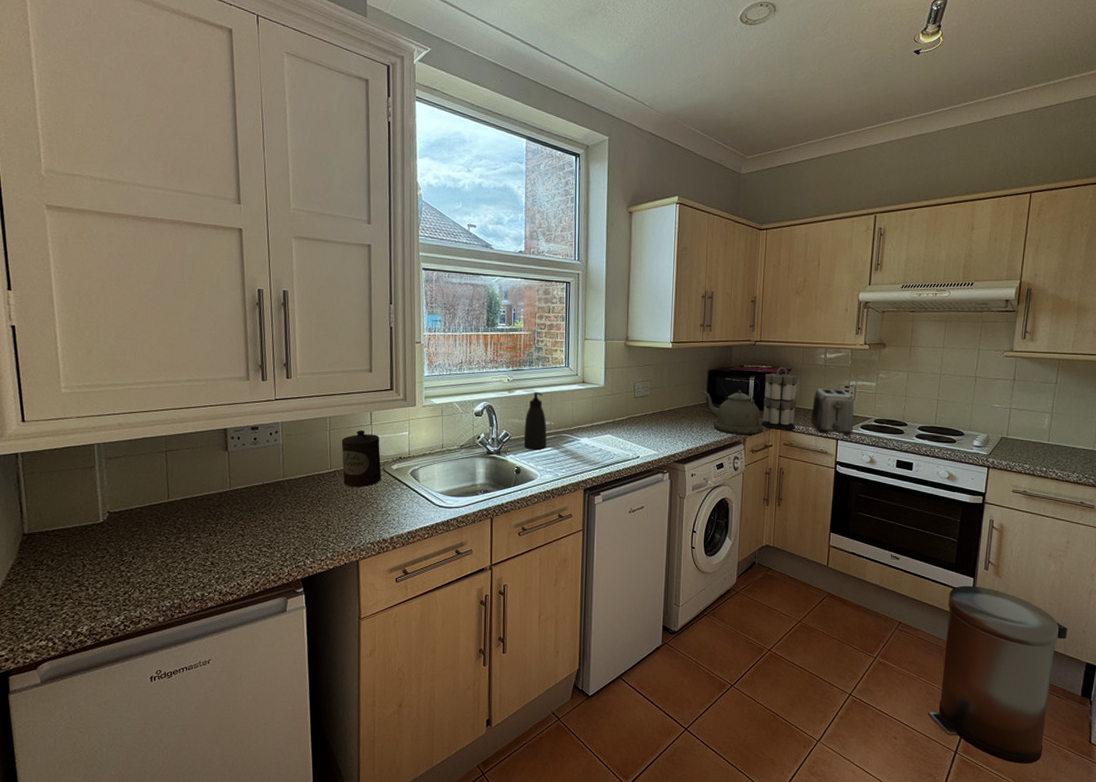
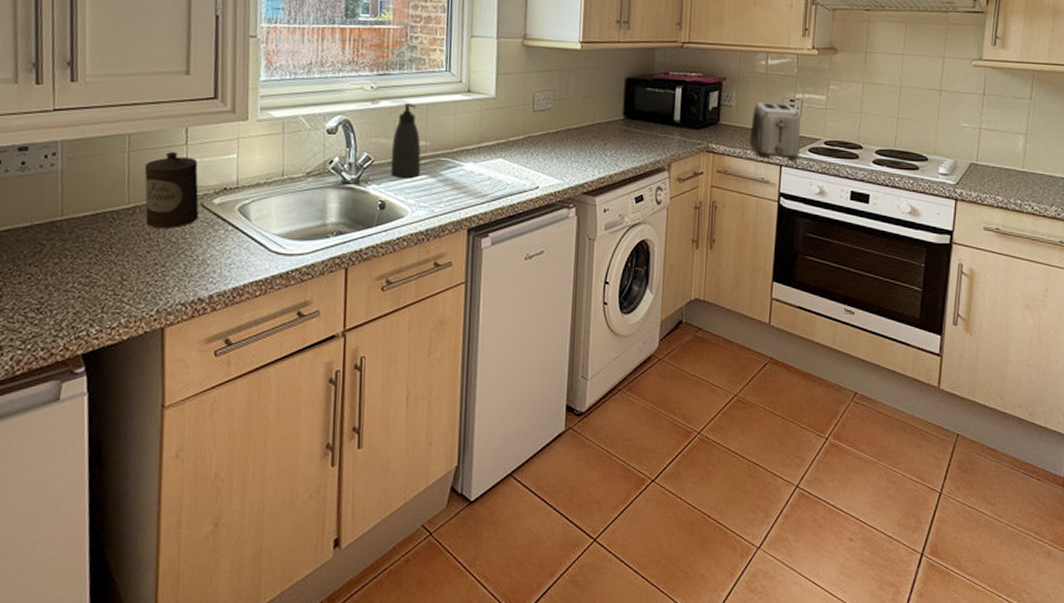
kettle: present [702,376,764,436] -> none [618,85,693,160]
spice rack: present [761,367,798,430] -> none [690,75,734,154]
pedal bin: present [927,585,1068,764] -> none [888,345,1049,565]

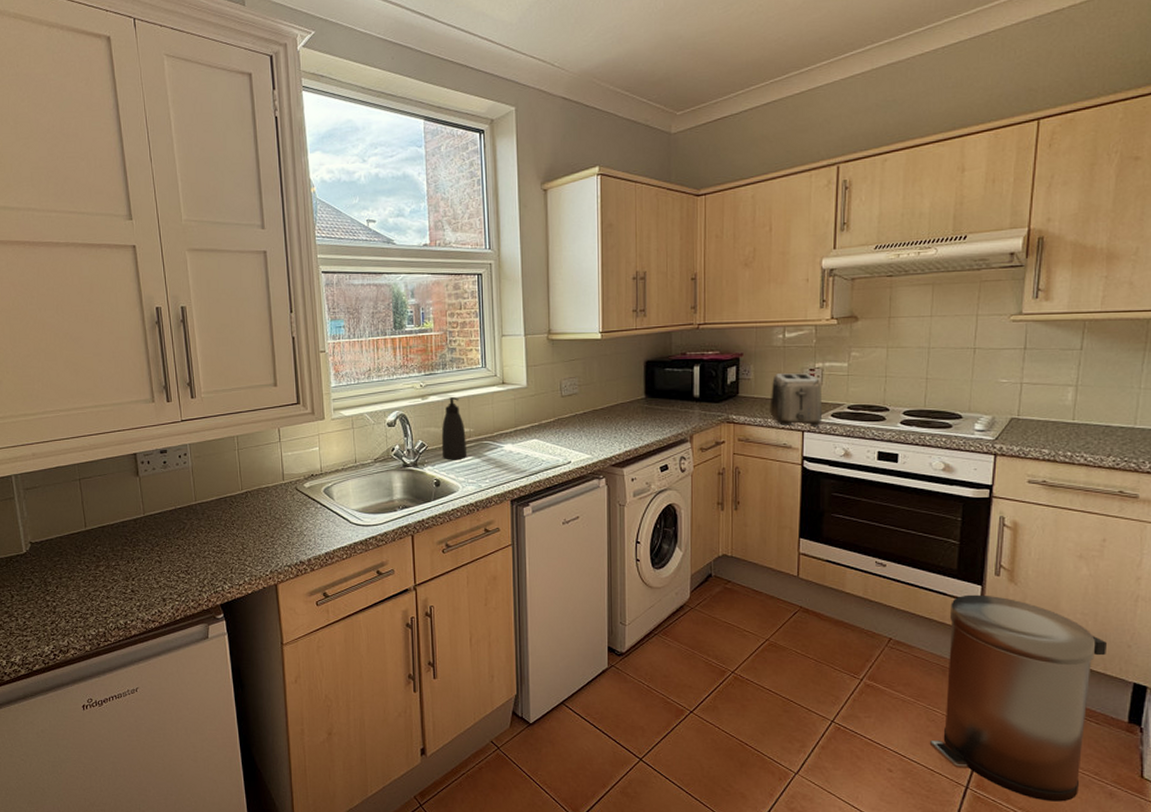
canister: present [144,152,199,229] -> none [251,448,294,508]
pedal bin: none [888,345,1049,565] -> present [929,594,1108,802]

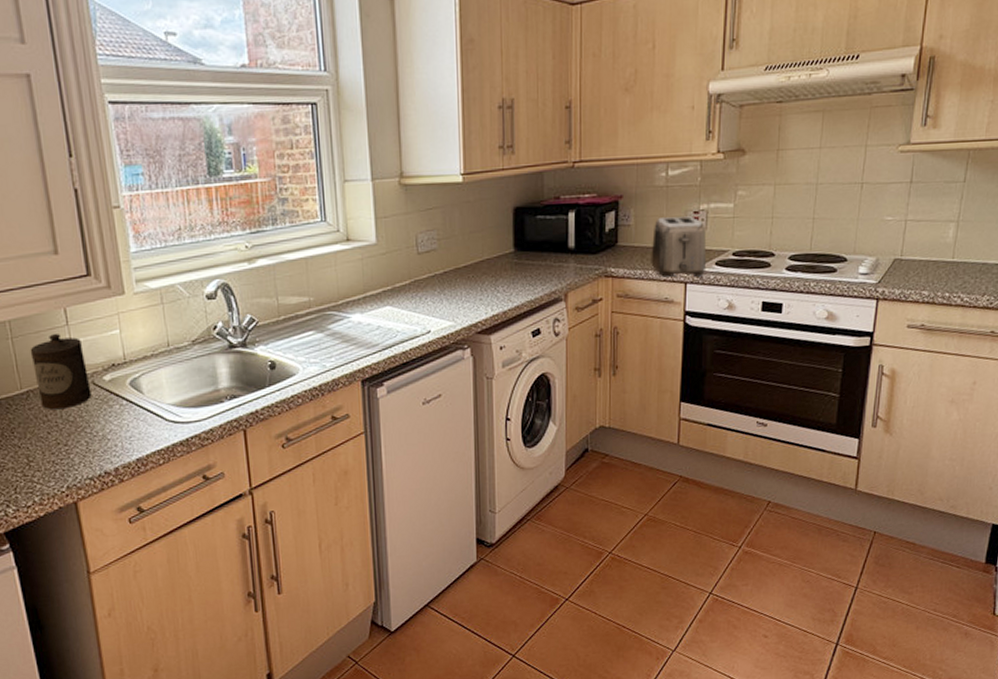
canister: none [251,448,294,508] -> present [30,334,92,410]
soap dispenser: present [441,397,466,459] -> none [274,260,306,336]
pedal bin: present [929,594,1108,802] -> none [803,448,972,648]

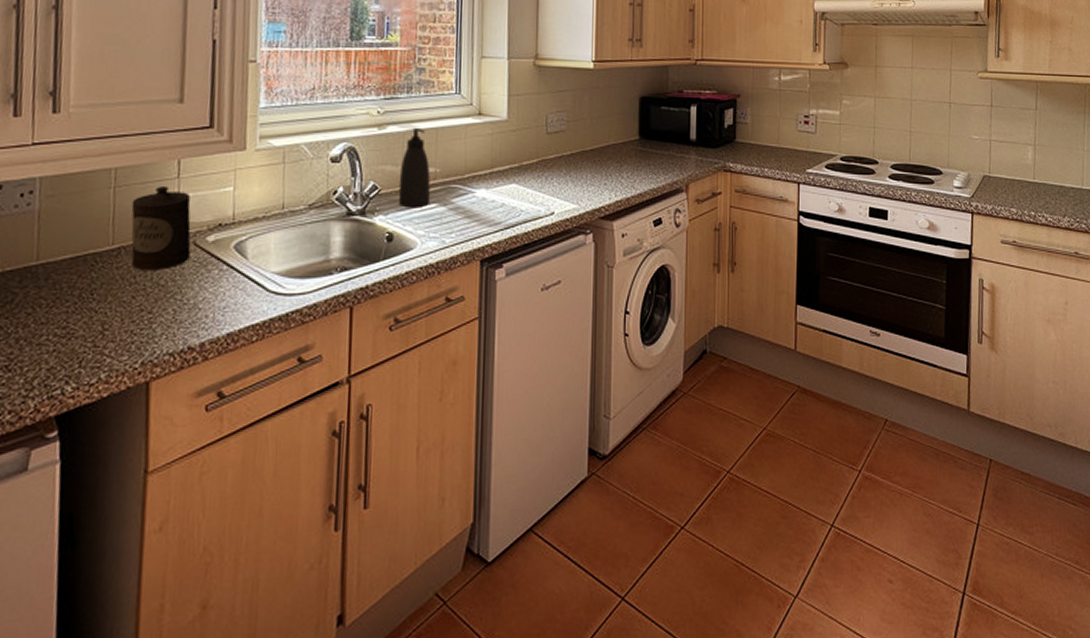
soap dispenser: none [274,260,306,336] -> present [398,128,431,207]
toaster: present [651,216,707,277] -> none [766,119,817,178]

